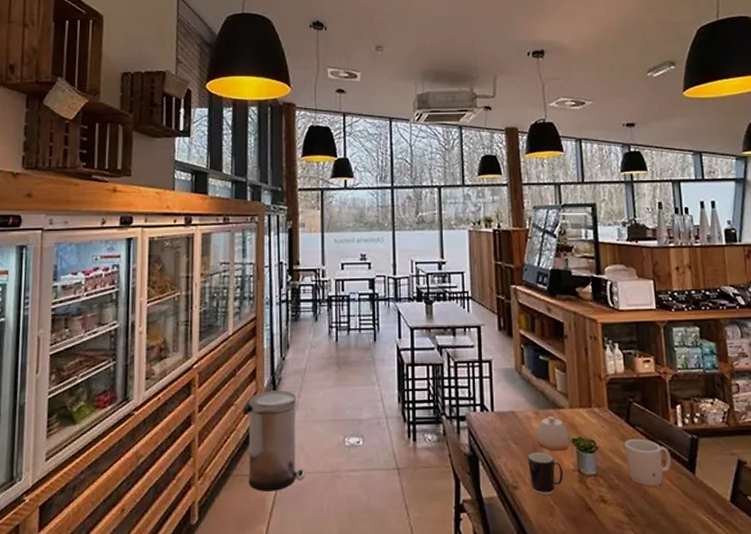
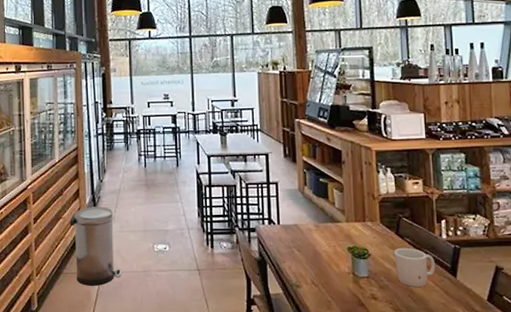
mug: present [527,451,563,495] -> none [308,257,339,292]
sugar bowl: present [535,415,572,451] -> none [315,228,347,257]

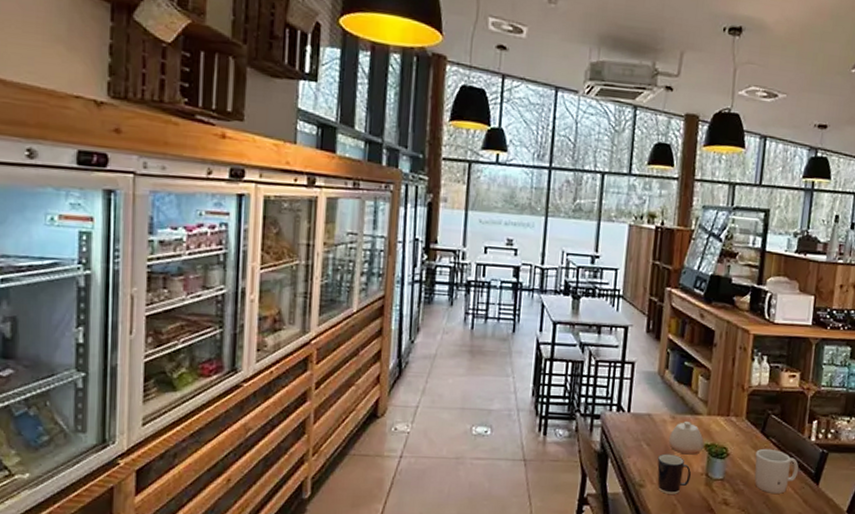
pedal bin: present [69,207,122,286] -> none [364,373,427,473]
mug: none [308,257,339,292] -> present [657,453,691,494]
sugar bowl: none [315,228,347,257] -> present [668,420,705,455]

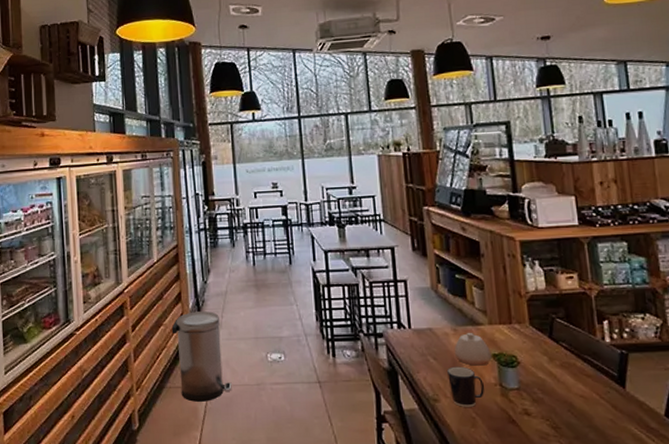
pedal bin: none [364,373,427,473] -> present [171,311,232,402]
mug: present [754,448,799,494] -> none [548,353,599,400]

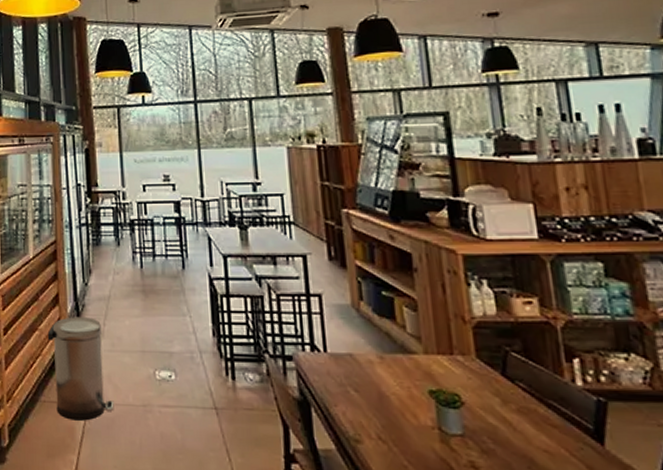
mug: present [446,366,484,407] -> none [370,401,419,453]
sugar bowl: present [454,332,492,366] -> none [380,361,428,404]

